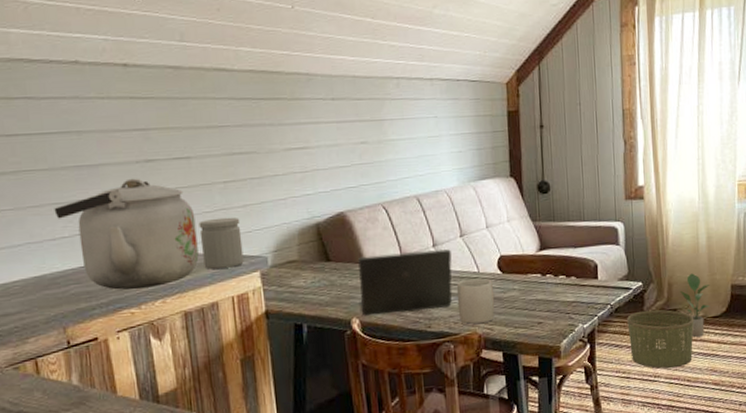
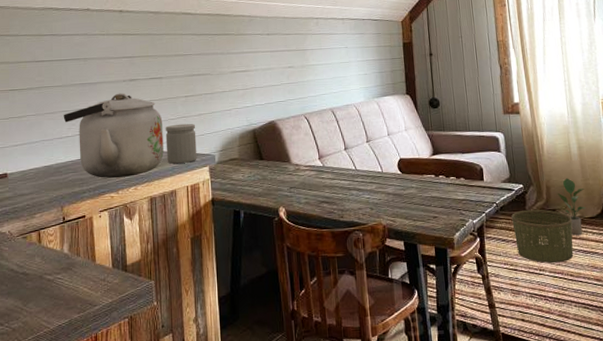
laptop: present [358,249,452,315] -> none [285,152,361,205]
mug: present [456,278,495,324] -> none [364,177,397,216]

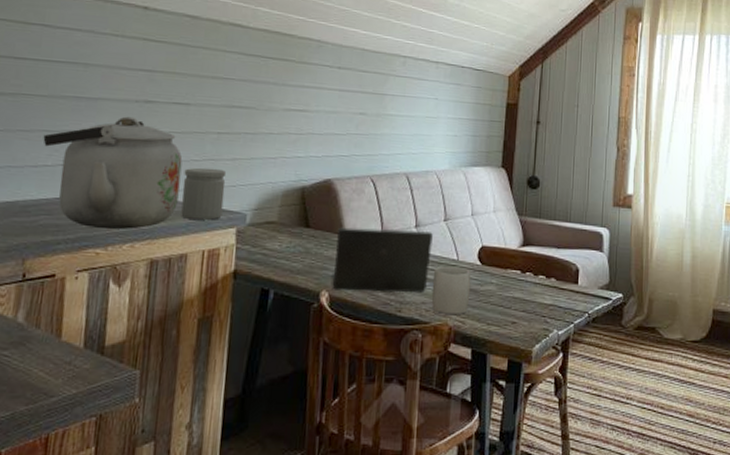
laptop: none [285,152,361,205] -> present [332,227,433,292]
mug: none [364,177,397,216] -> present [431,266,471,314]
basket: present [511,209,574,263] -> none [603,324,673,391]
potted plant: present [557,178,587,236] -> none [660,292,691,361]

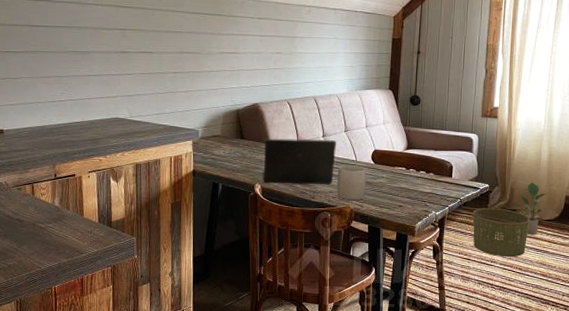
kettle: present [43,116,183,230] -> none [56,63,151,144]
jar: present [181,167,227,220] -> none [153,98,182,135]
basket: none [603,324,673,391] -> present [472,207,530,257]
potted plant: none [660,292,691,361] -> present [520,182,547,235]

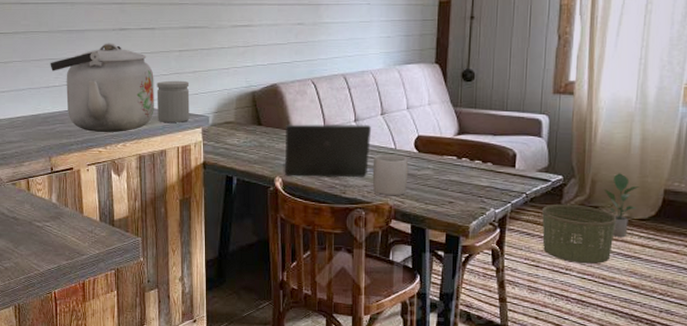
kettle: none [56,63,151,144] -> present [50,43,154,133]
jar: none [153,98,182,135] -> present [156,80,190,122]

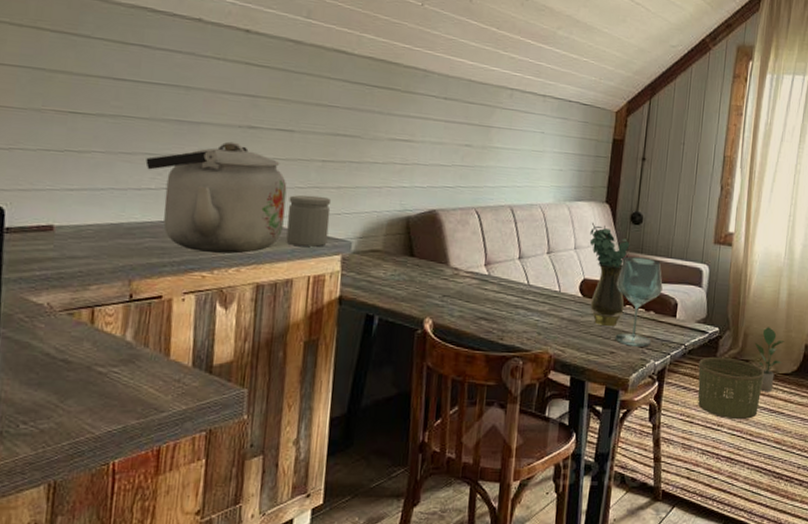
laptop: present [284,123,371,177] -> none [436,257,536,322]
mug: present [372,154,409,195] -> none [533,297,572,343]
vase: none [421,83,463,178] -> present [589,222,630,326]
wine glass: none [451,112,499,196] -> present [615,256,663,347]

